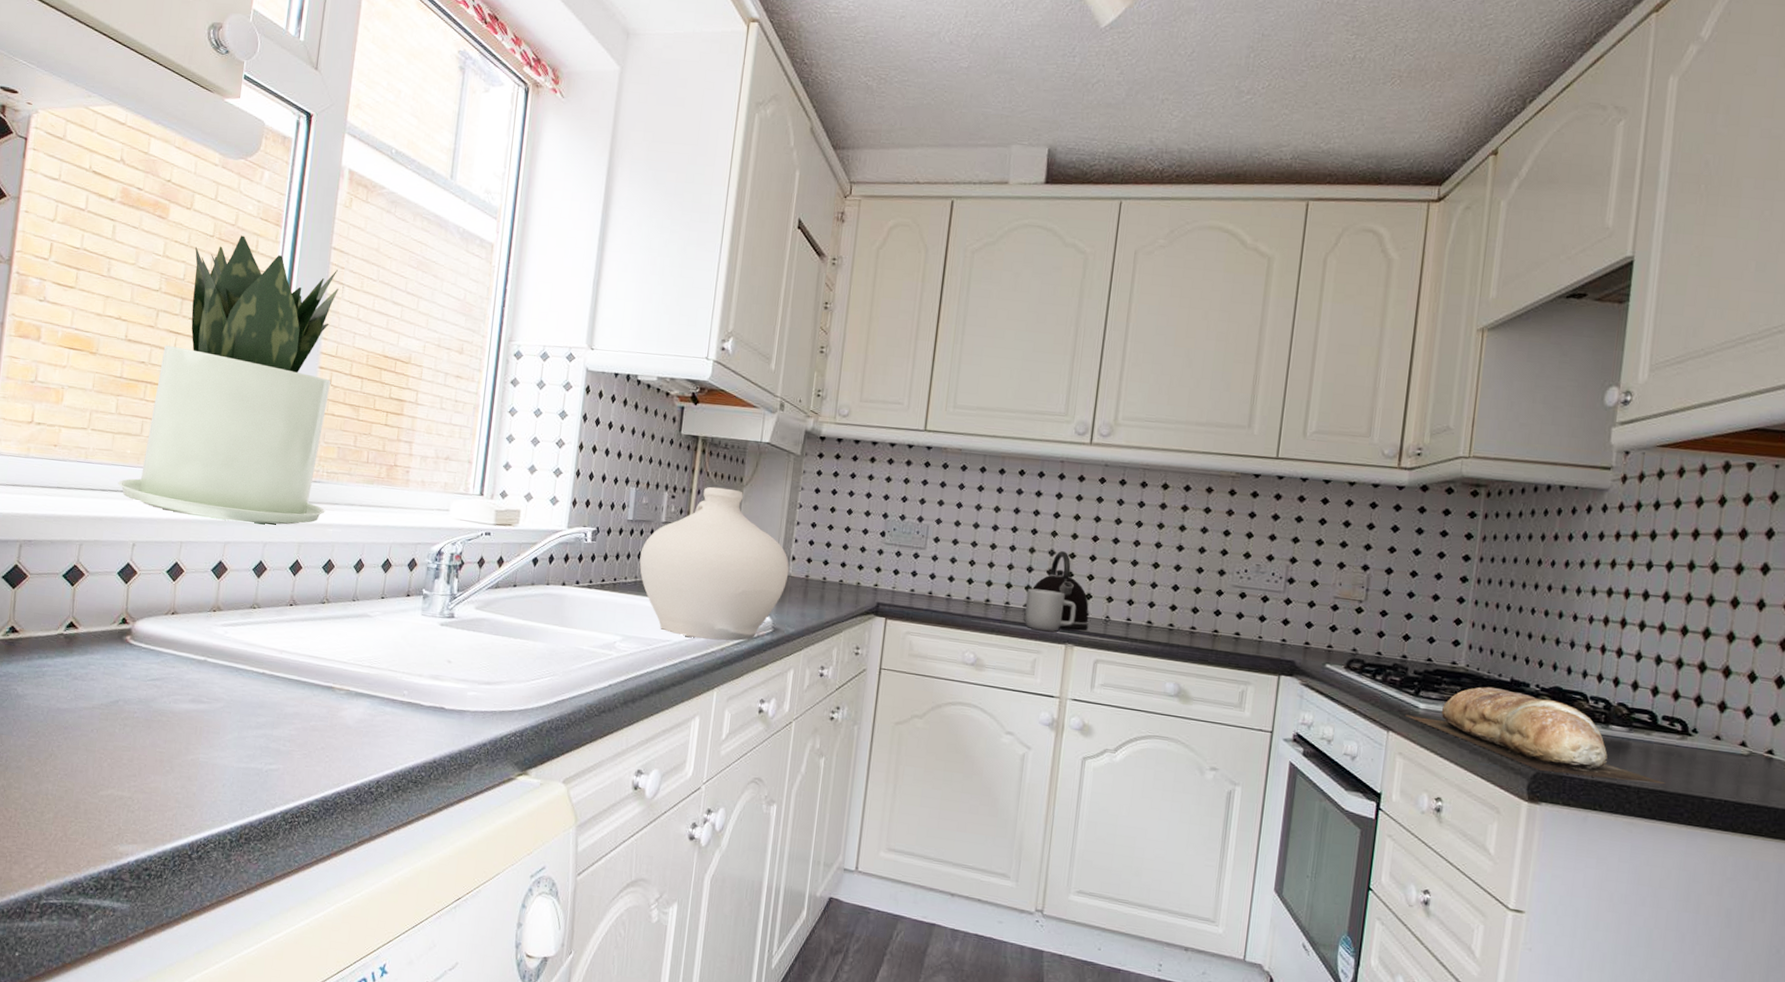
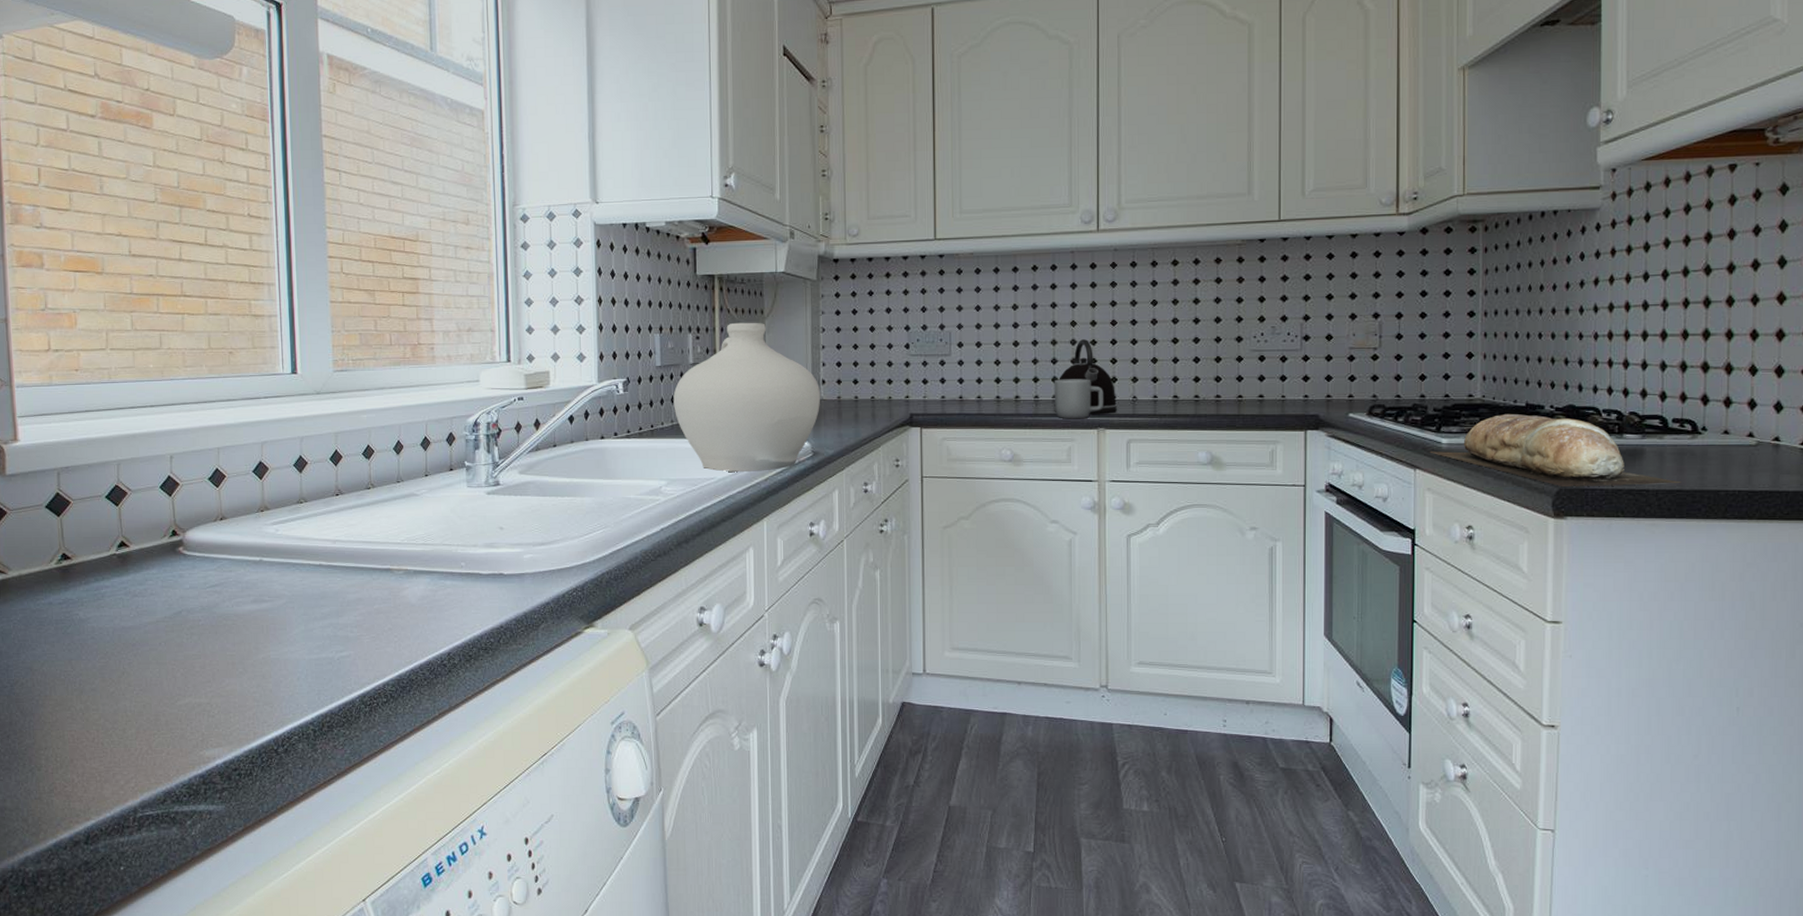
planter: present [118,235,339,525] -> none [145,135,357,421]

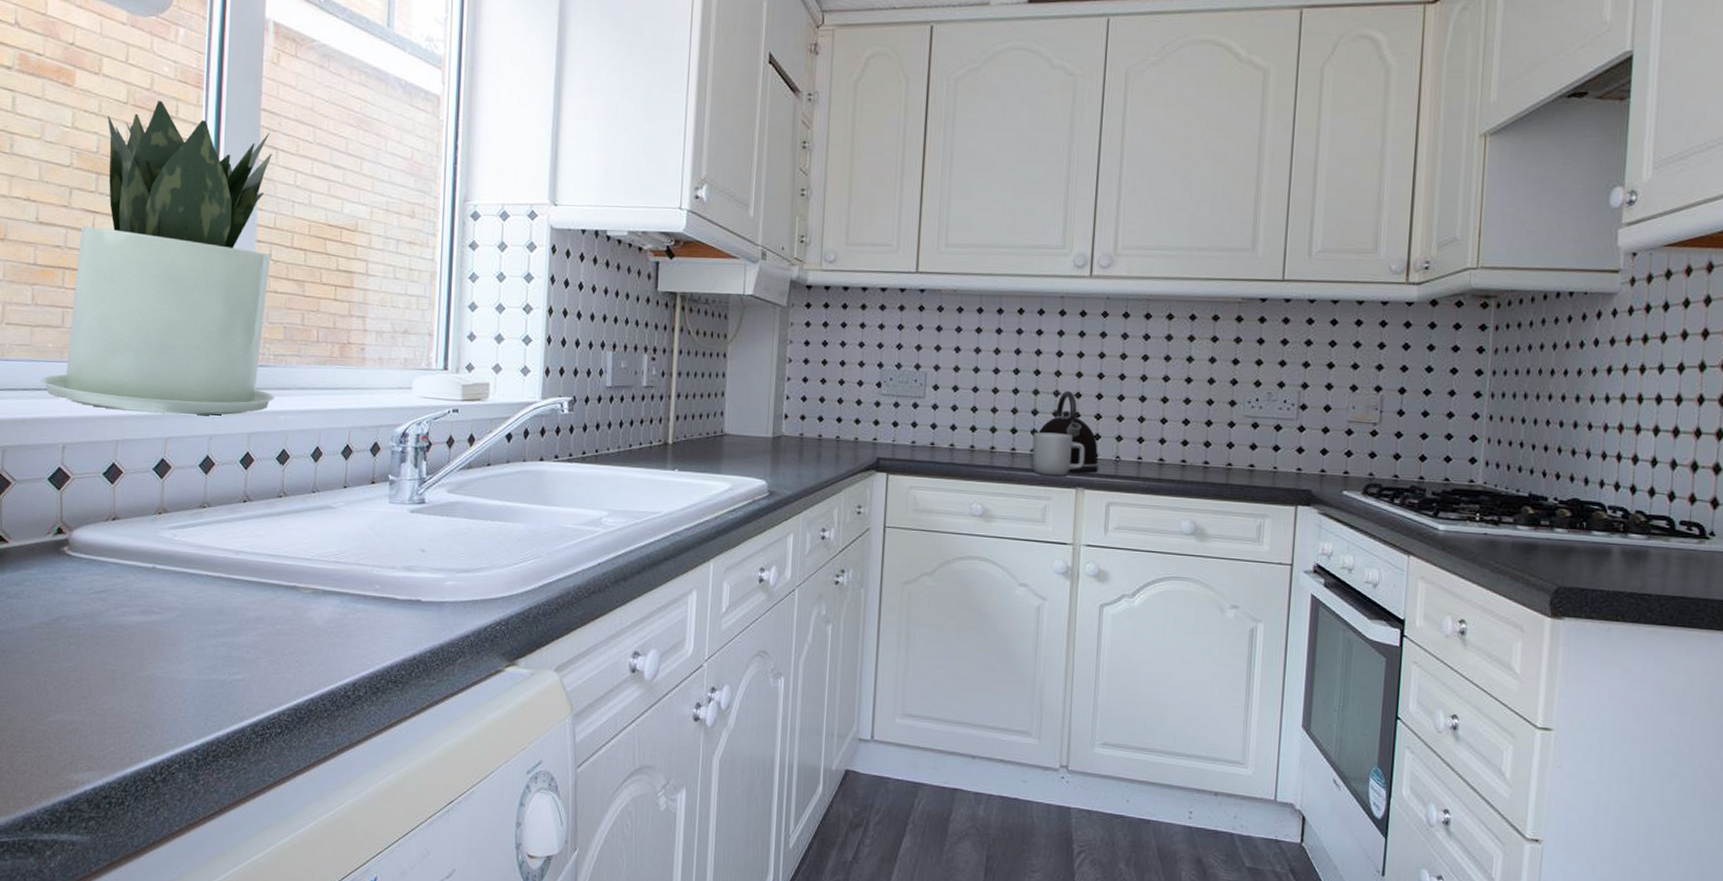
planter: none [145,135,357,421] -> present [40,101,275,416]
ceramic jug: present [673,322,821,473] -> none [621,345,782,509]
bread loaf: present [1430,413,1682,487] -> none [1426,502,1686,590]

